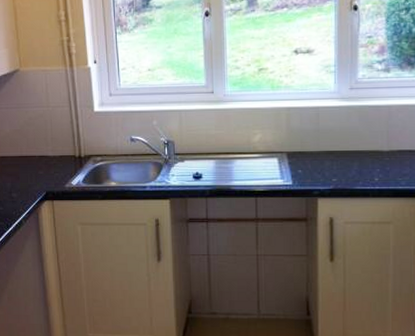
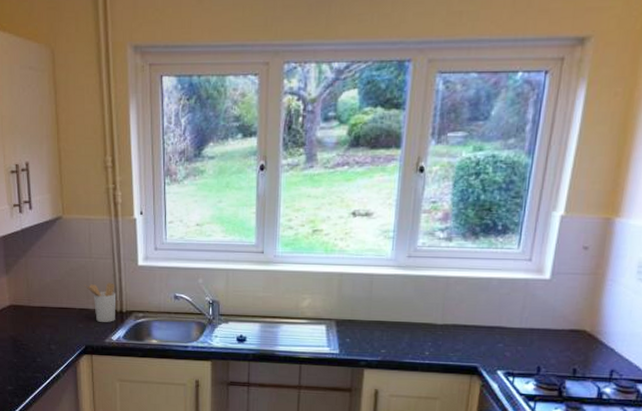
utensil holder: none [43,129,74,168] -> present [84,282,115,322]

